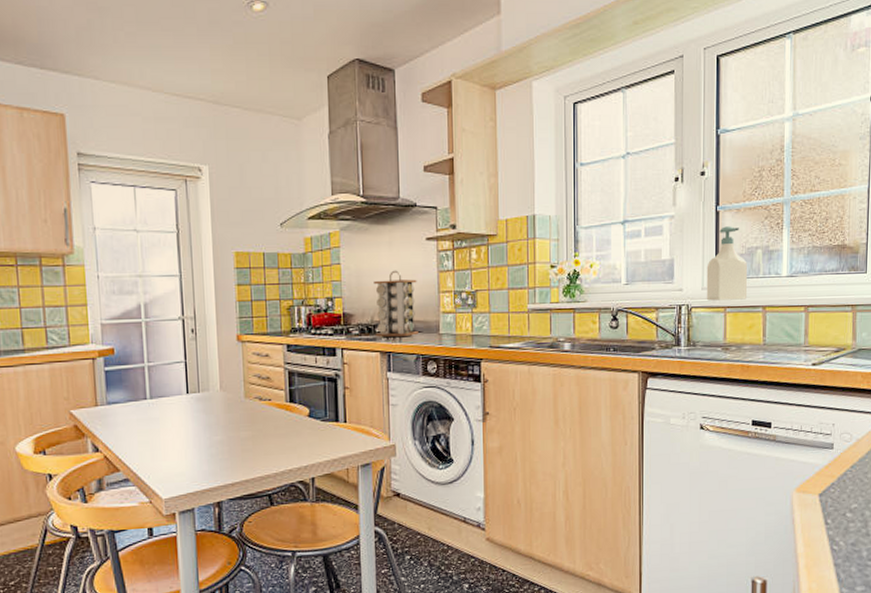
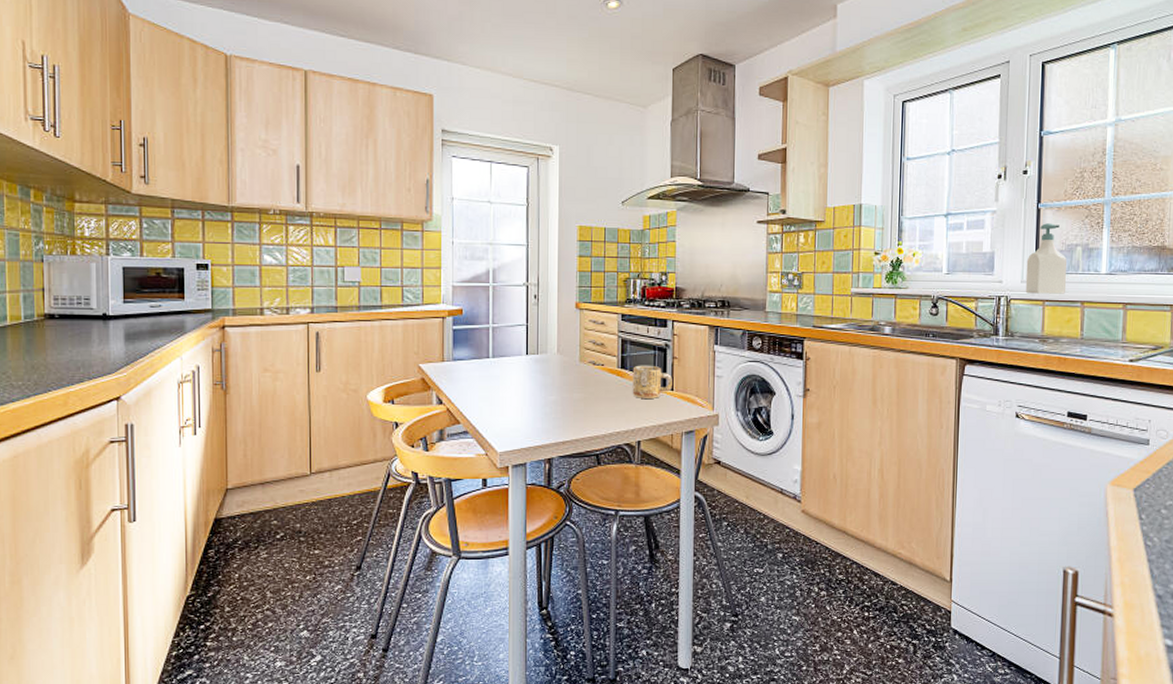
mug: none [302,397,345,433] -> present [632,365,672,398]
spice rack: present [373,270,418,338] -> none [705,250,747,313]

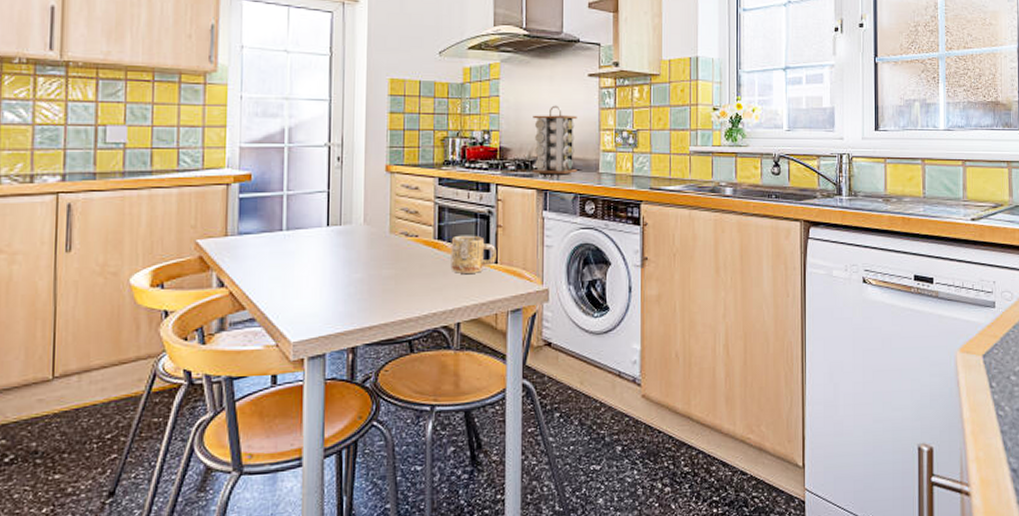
spice rack: none [705,250,747,313] -> present [532,105,578,175]
soap bottle: present [1025,223,1068,294] -> none [866,78,907,151]

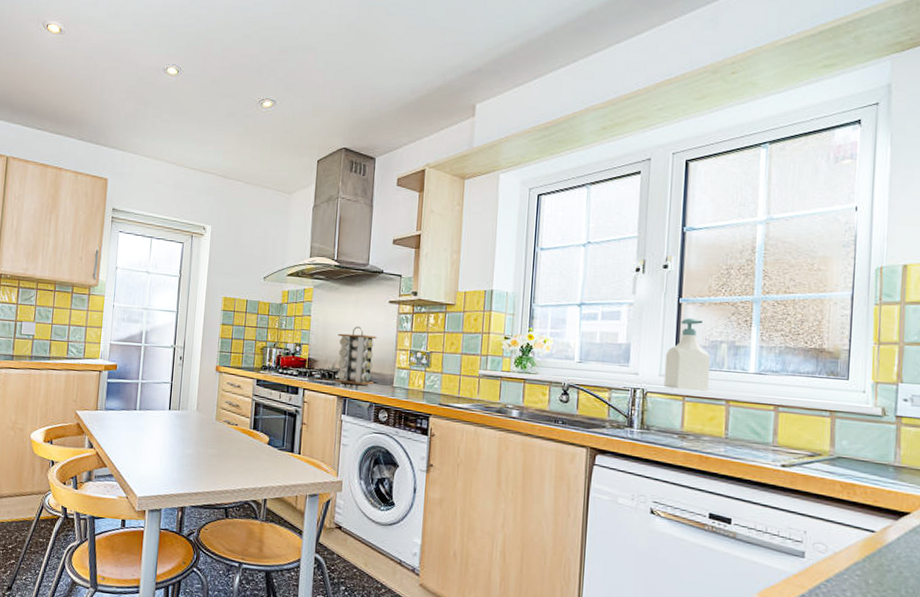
mug: present [450,235,496,273] -> none [262,427,300,461]
soap bottle: none [866,78,907,151] -> present [663,318,711,391]

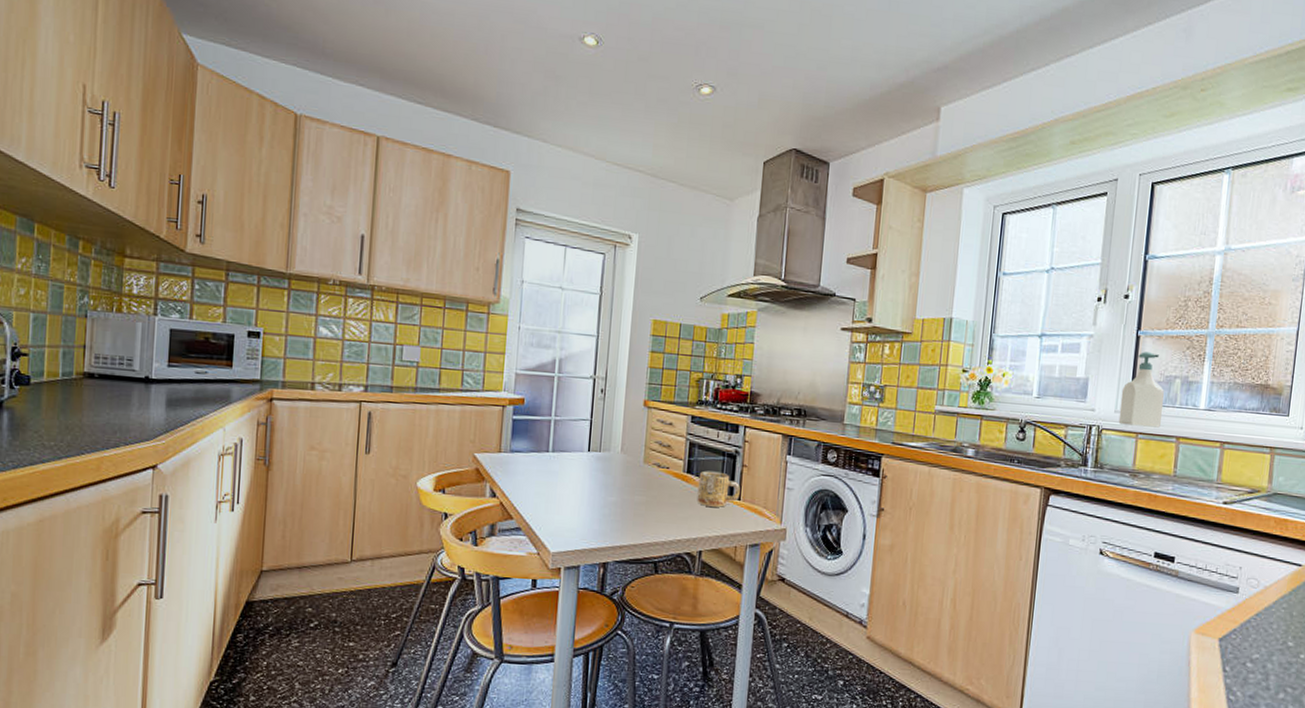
mug: none [262,427,300,461] -> present [696,470,740,507]
spice rack: present [334,326,377,386] -> none [779,356,827,424]

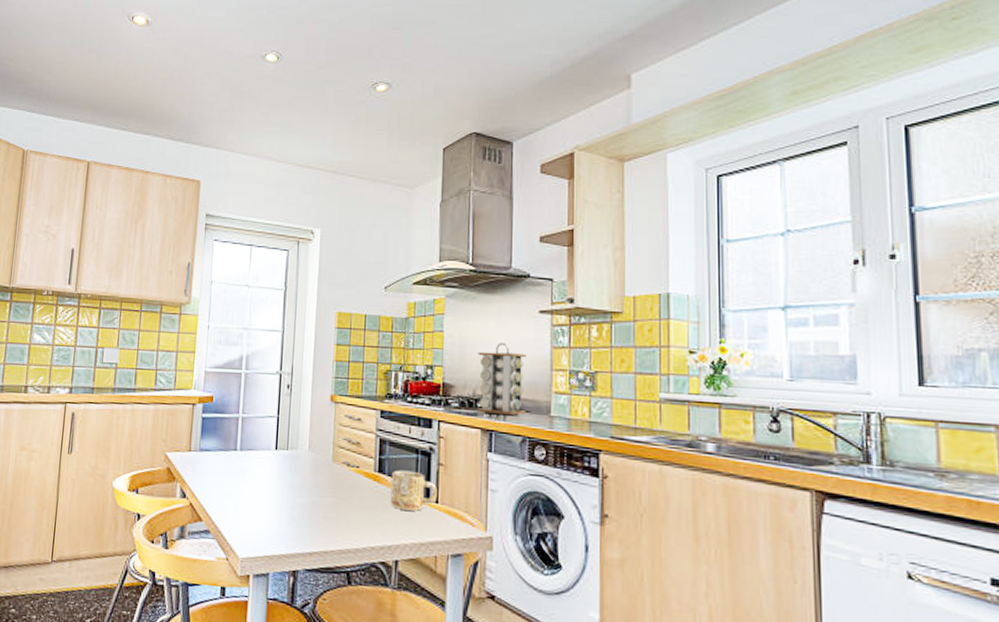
spice rack: none [779,356,827,424] -> present [476,342,527,416]
soap bottle: present [1118,352,1165,428] -> none [905,320,970,414]

